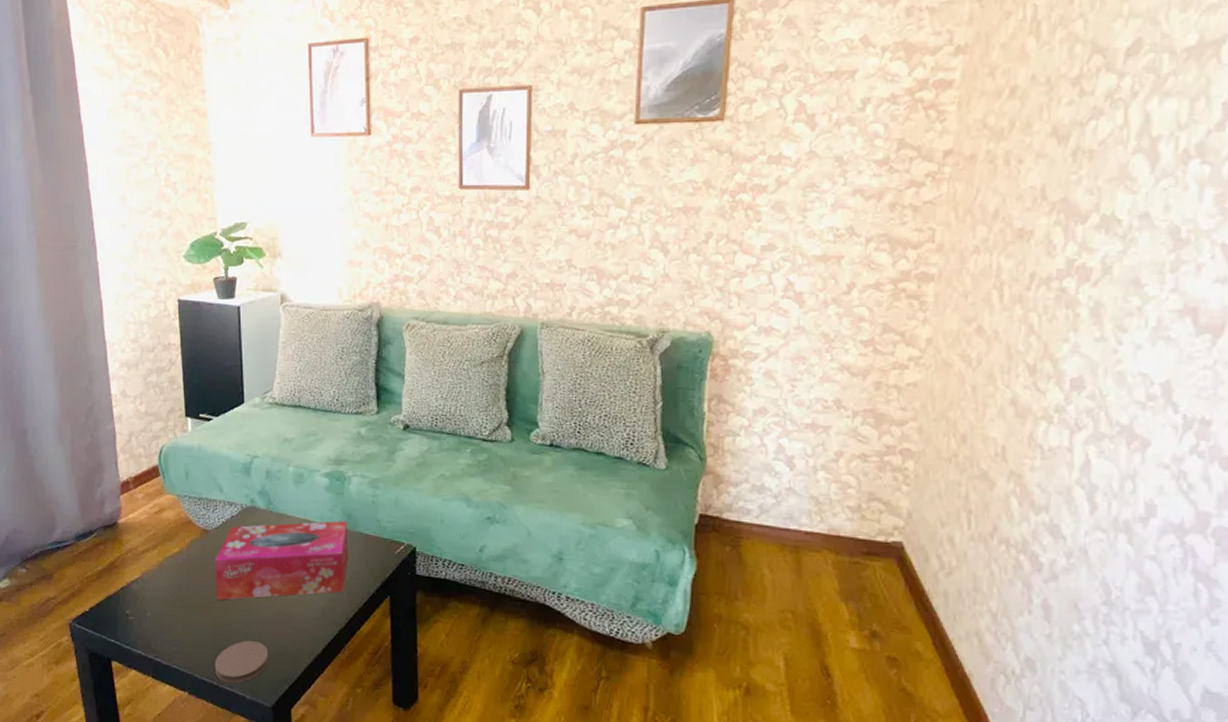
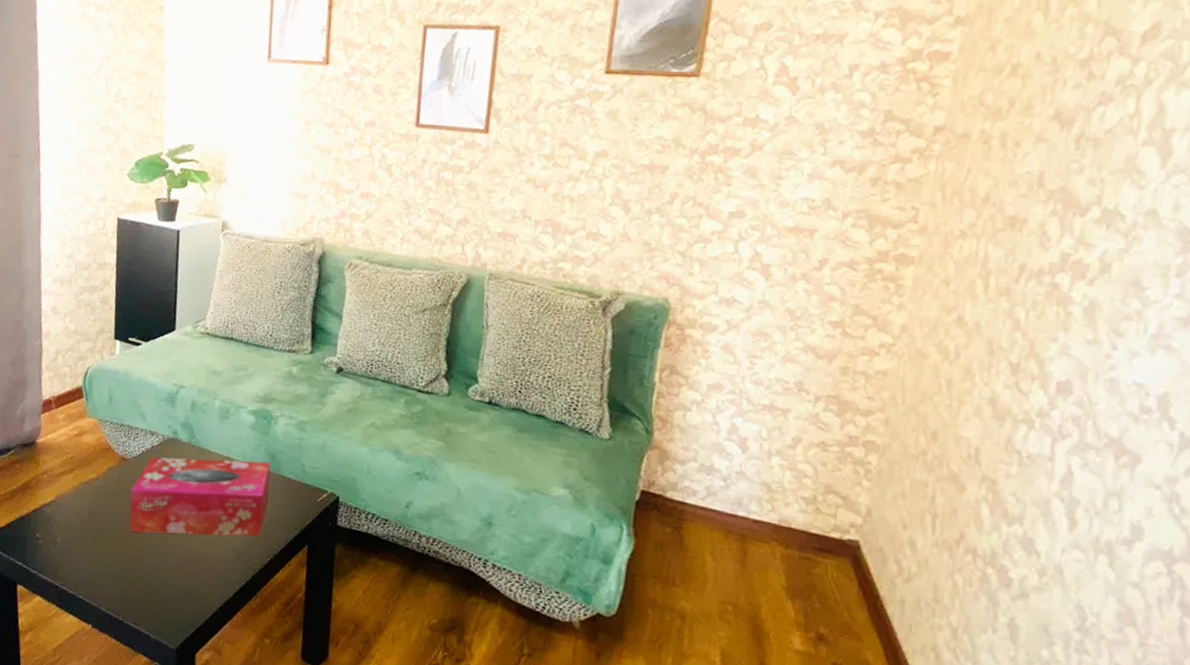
coaster: present [214,640,268,684] -> none [121,577,177,621]

